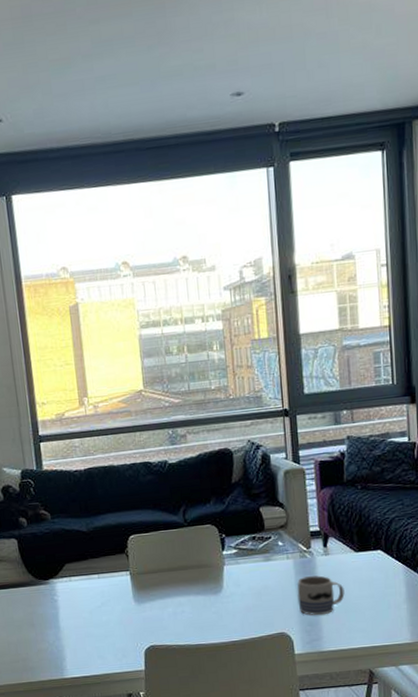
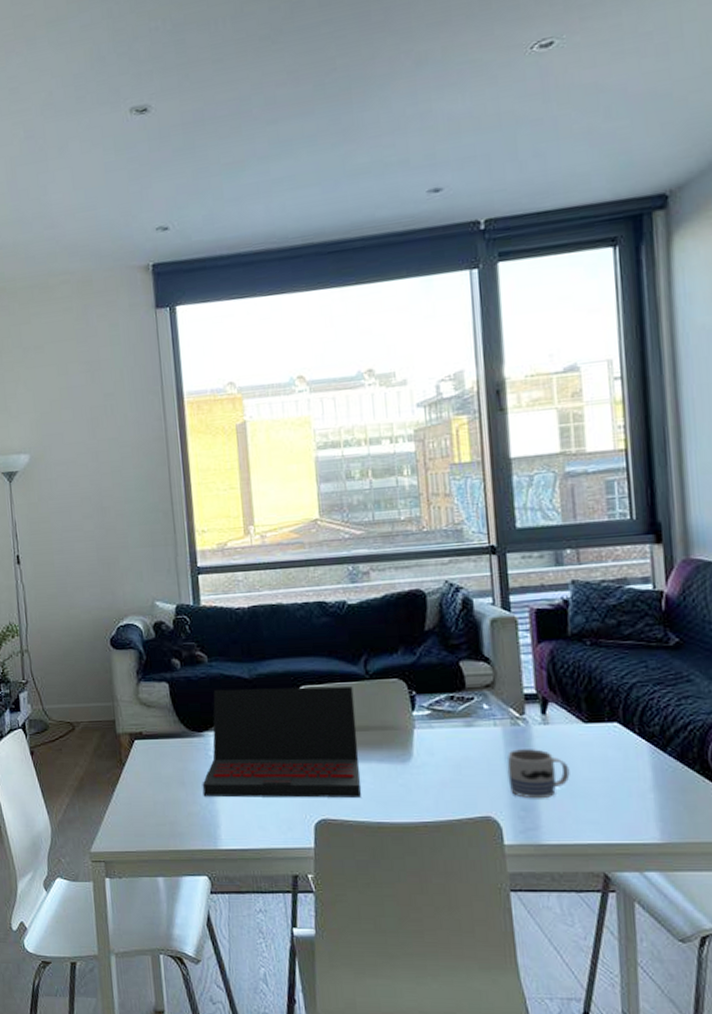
laptop: none [49,533,182,635] -> present [202,686,361,798]

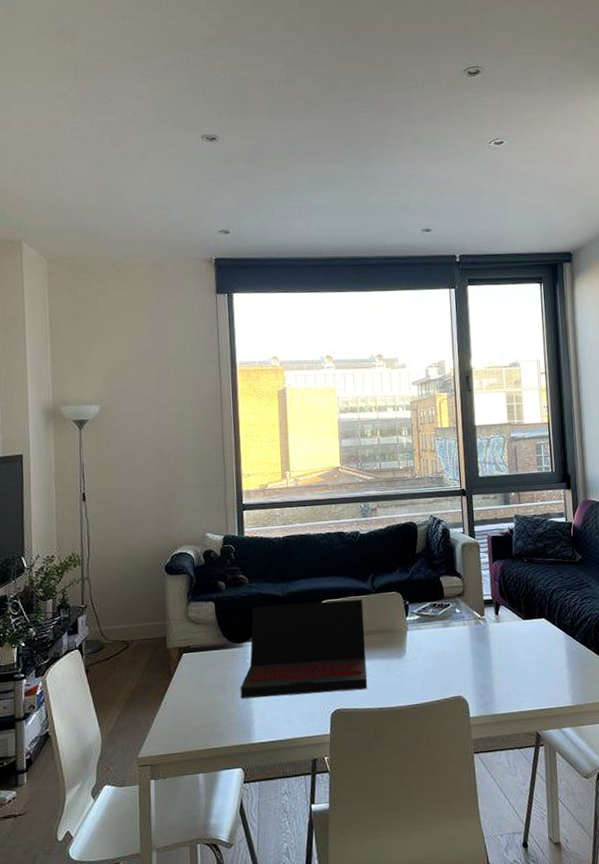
mug: present [507,749,570,799] -> none [472,641,514,680]

